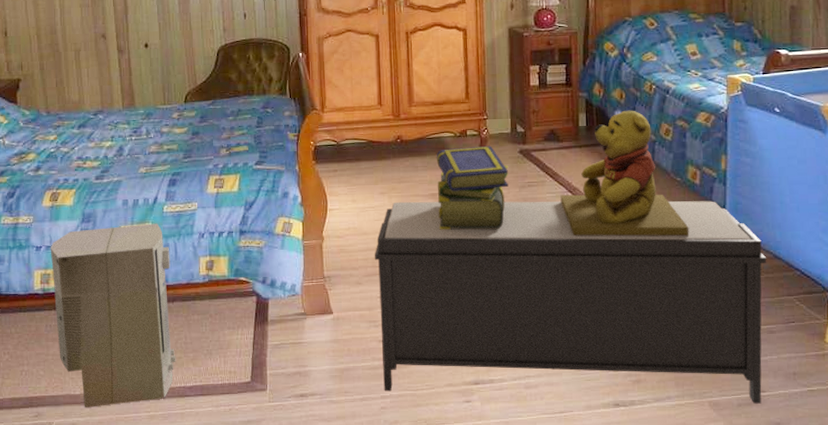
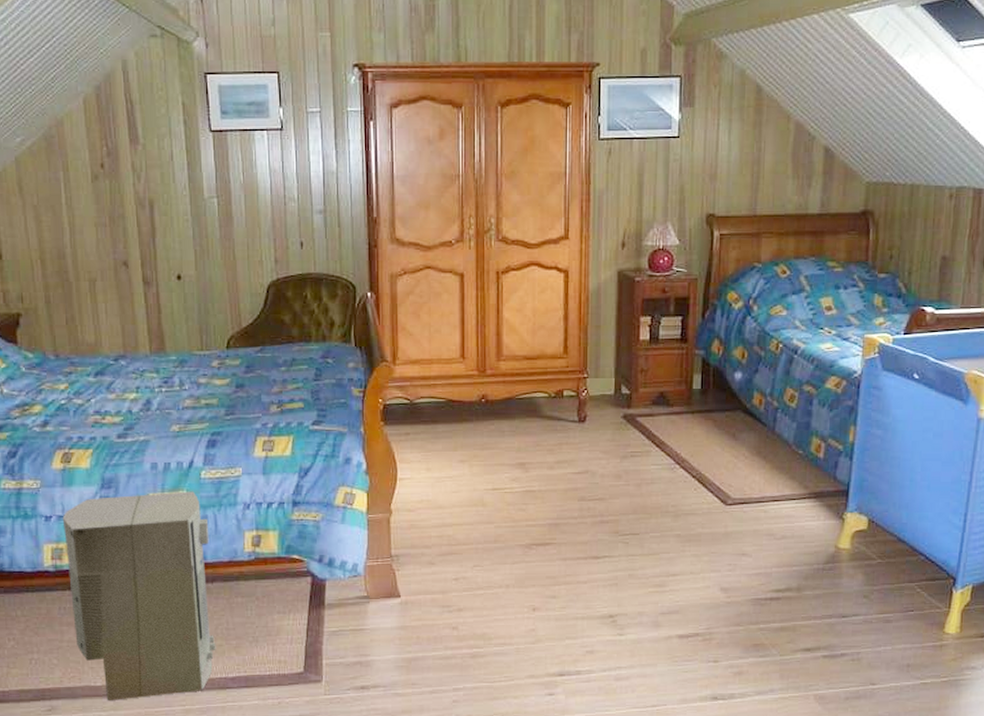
bench: present [374,201,767,404] -> none [450,471,890,697]
stack of books: present [436,145,509,230] -> none [526,408,610,506]
teddy bear: present [560,110,689,237] -> none [666,372,808,517]

